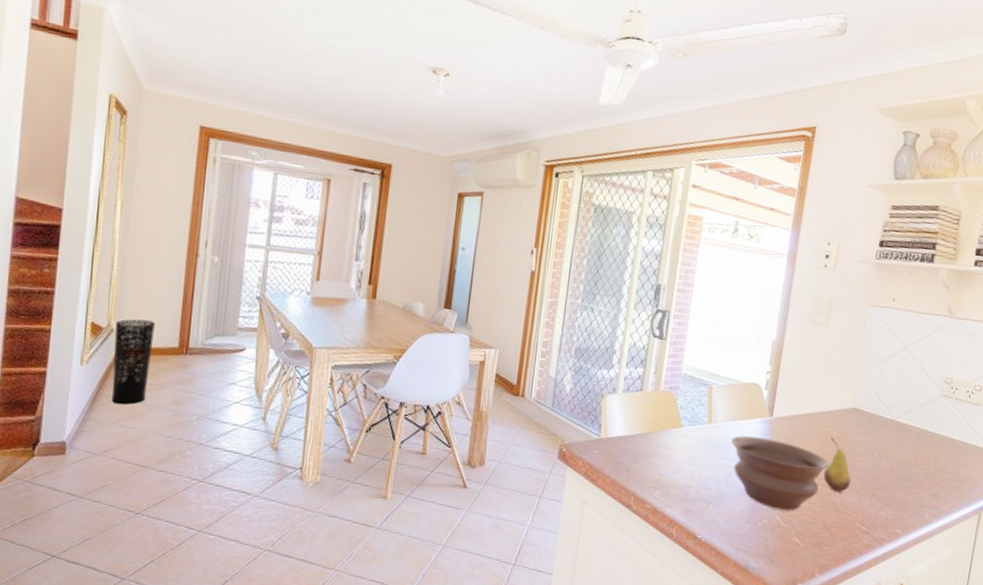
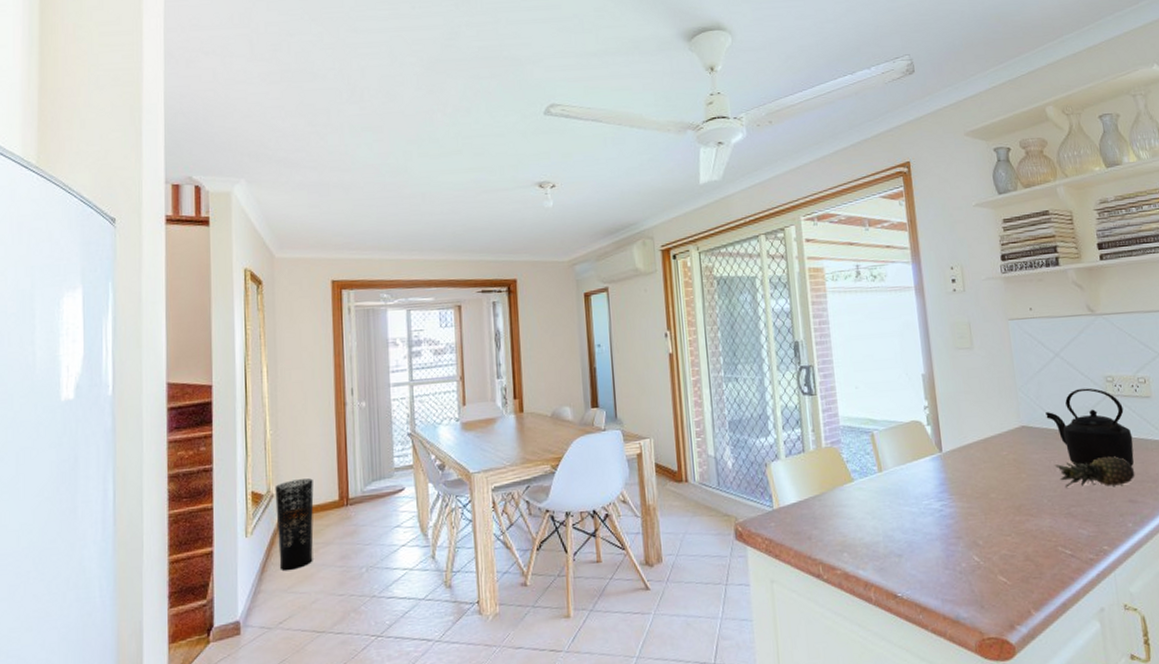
bowl: present [731,436,830,511] -> none [907,474,1014,549]
fruit: present [823,437,852,492] -> none [1007,461,1042,517]
fruit: none [874,448,946,480] -> present [1055,456,1136,488]
kettle: none [878,384,954,464] -> present [1045,388,1134,466]

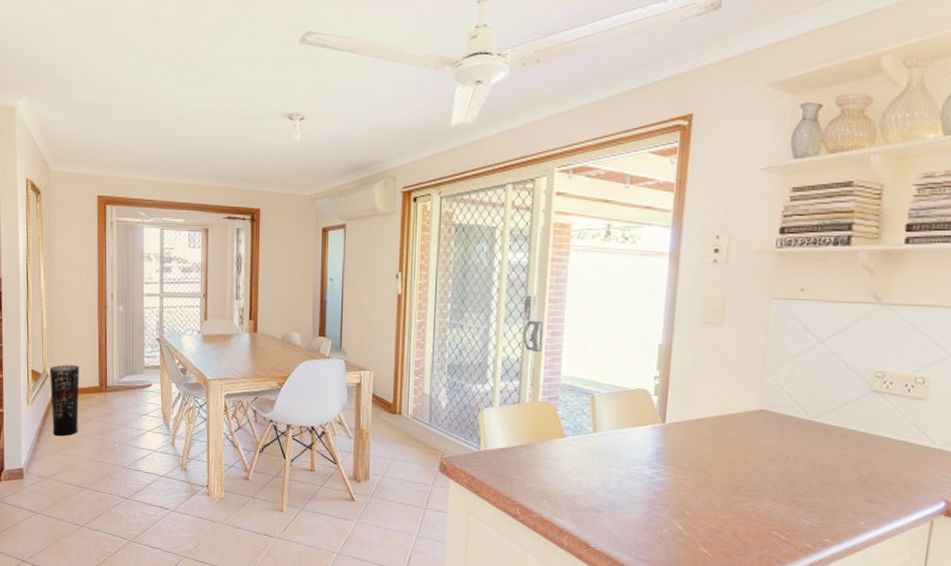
kettle: present [1045,388,1134,466] -> none [791,380,891,466]
fruit: present [1055,456,1136,488] -> none [789,451,883,484]

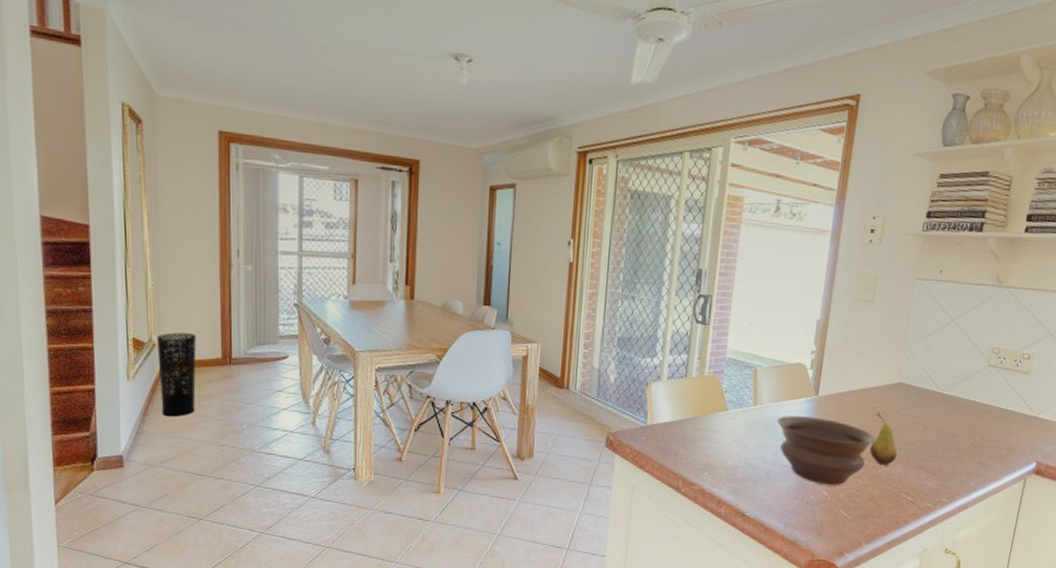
bowl: none [620,443,736,519] -> present [777,415,876,485]
fruit: none [729,441,764,499] -> present [869,412,898,465]

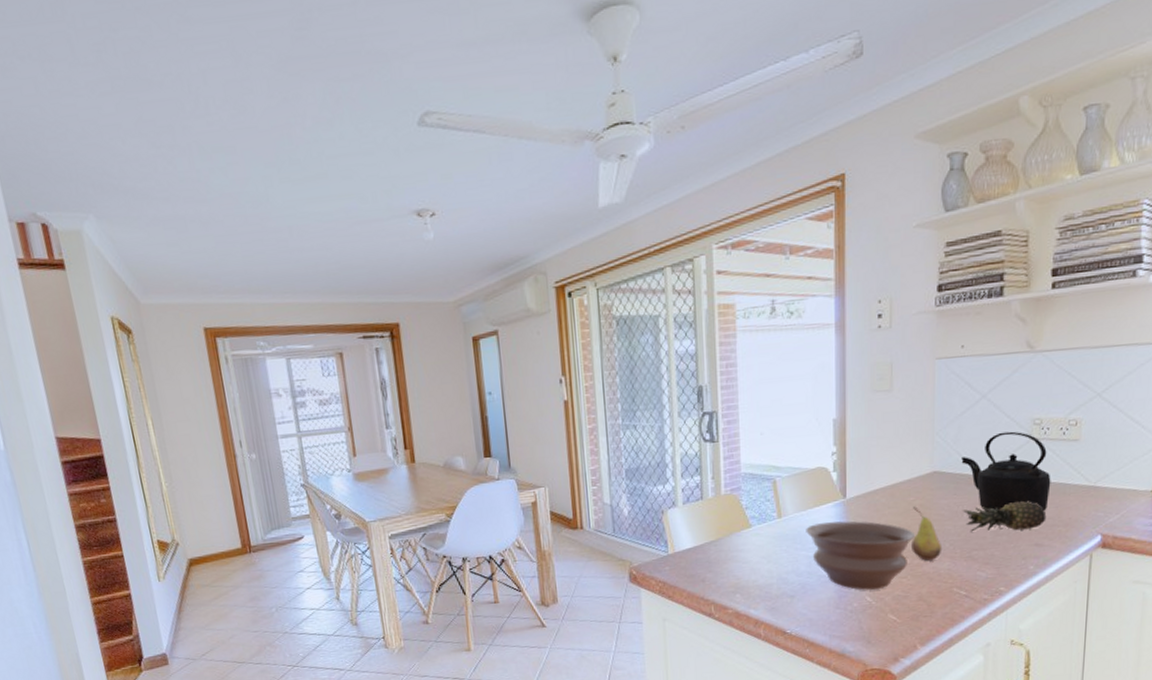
umbrella stand: present [157,332,196,416] -> none [179,528,225,610]
fruit: none [920,420,992,449] -> present [963,501,1047,532]
kettle: none [925,355,1001,433] -> present [961,431,1051,511]

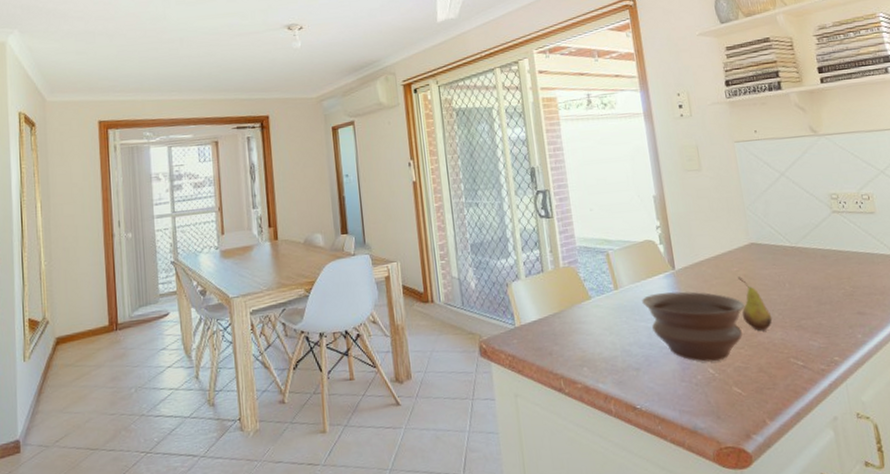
kettle: present [961,431,1051,511] -> none [773,205,861,280]
fruit: present [963,501,1047,532] -> none [784,270,863,302]

